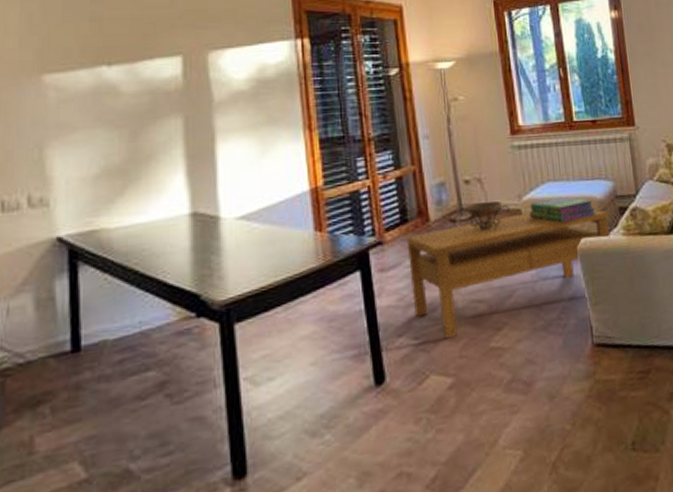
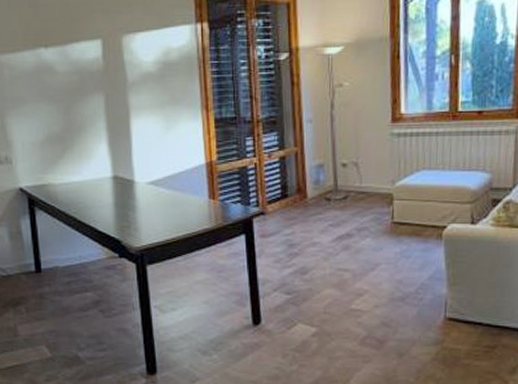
coffee table: present [406,210,610,339] -> none [285,197,480,297]
decorative bowl: present [458,200,510,231] -> none [334,184,382,210]
stack of books: present [529,196,596,223] -> none [401,184,468,210]

